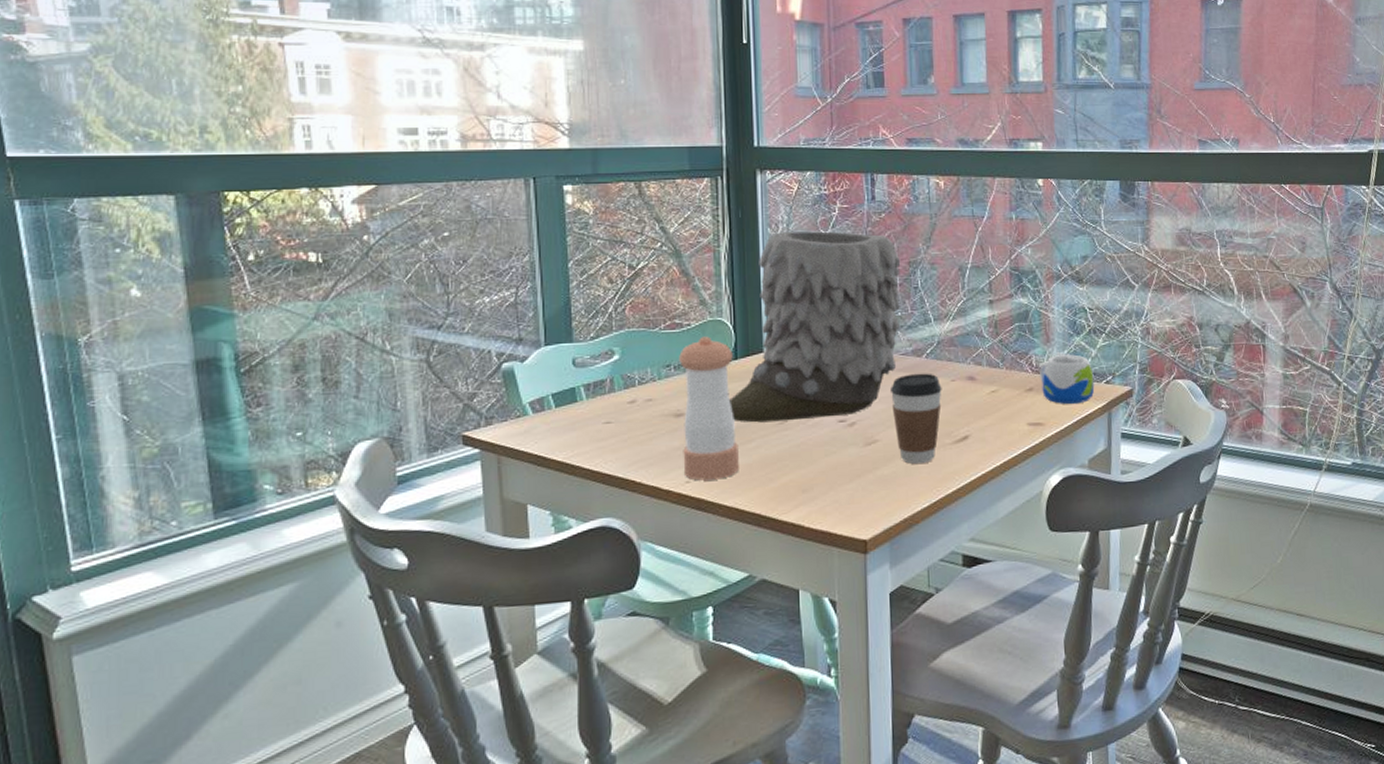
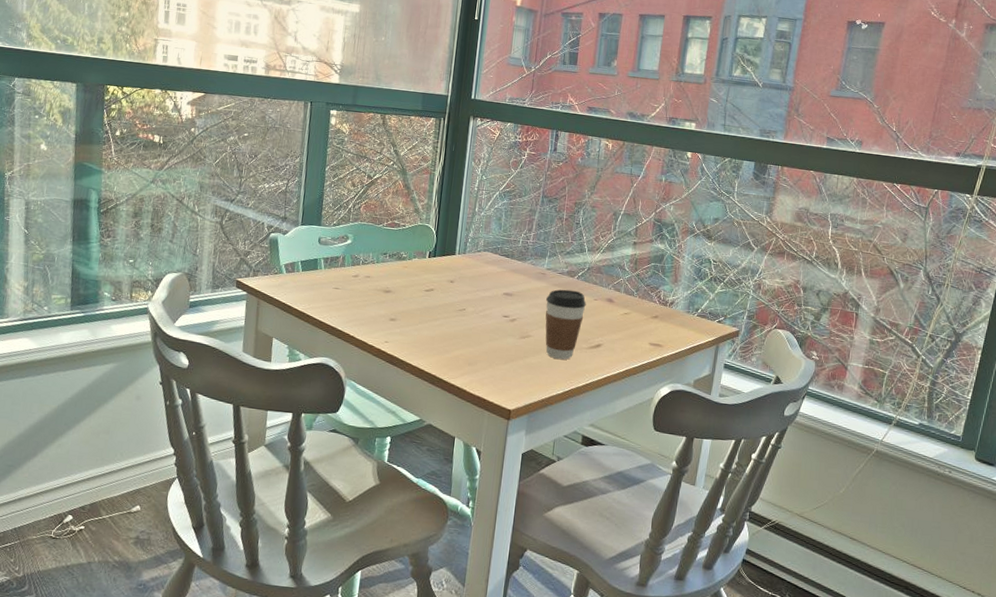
pepper shaker: present [679,336,739,481] -> none [385,236,433,344]
vase: present [729,231,901,423] -> none [425,166,569,313]
mug: present [1039,351,1095,405] -> none [665,290,709,335]

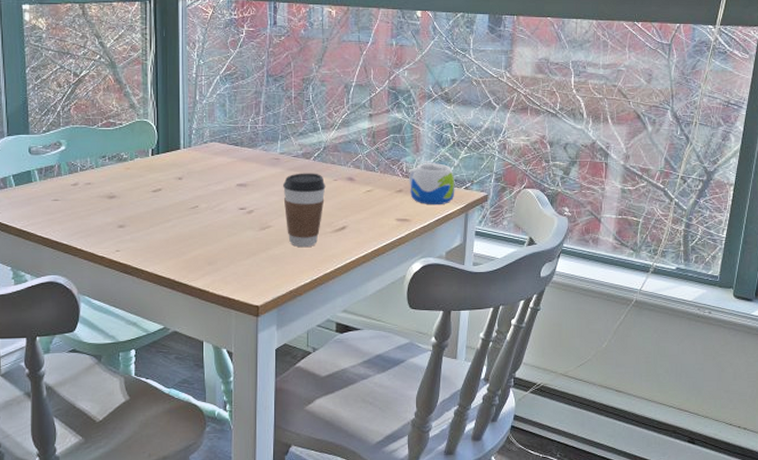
mug: none [665,290,709,335] -> present [409,160,455,206]

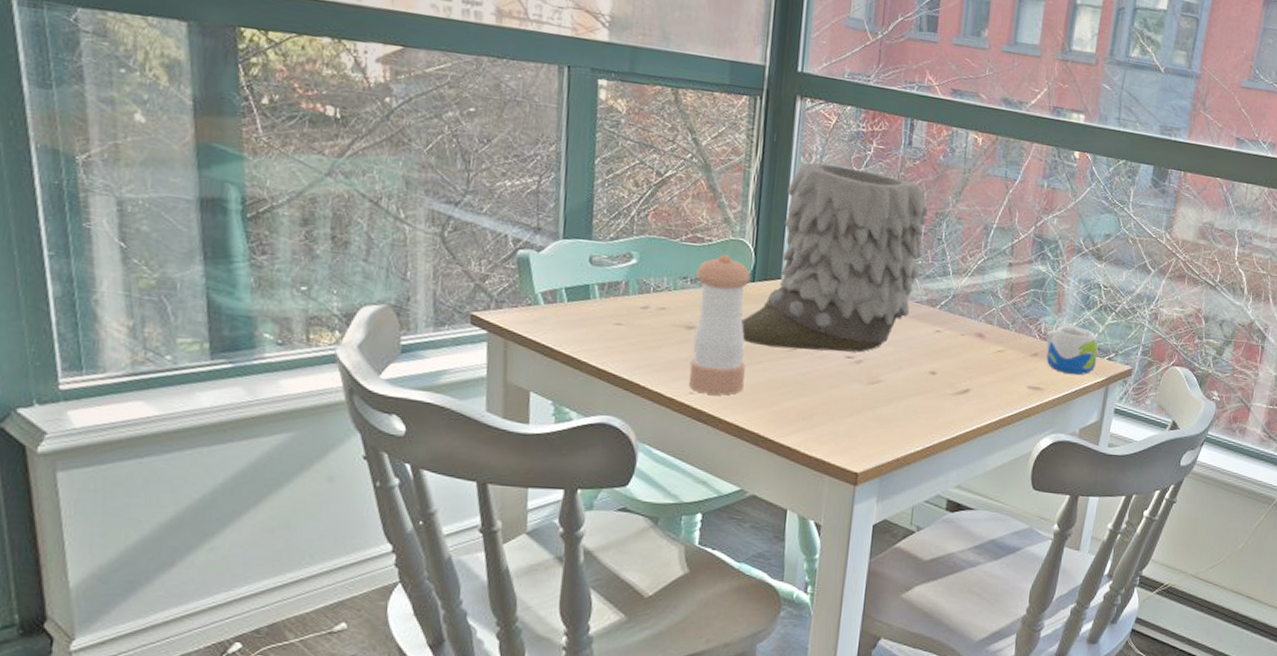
pepper shaker: none [113,134,158,250] -> present [688,254,751,395]
vase: none [152,50,296,207] -> present [741,162,929,352]
coffee cup: present [283,173,326,247] -> none [900,322,951,409]

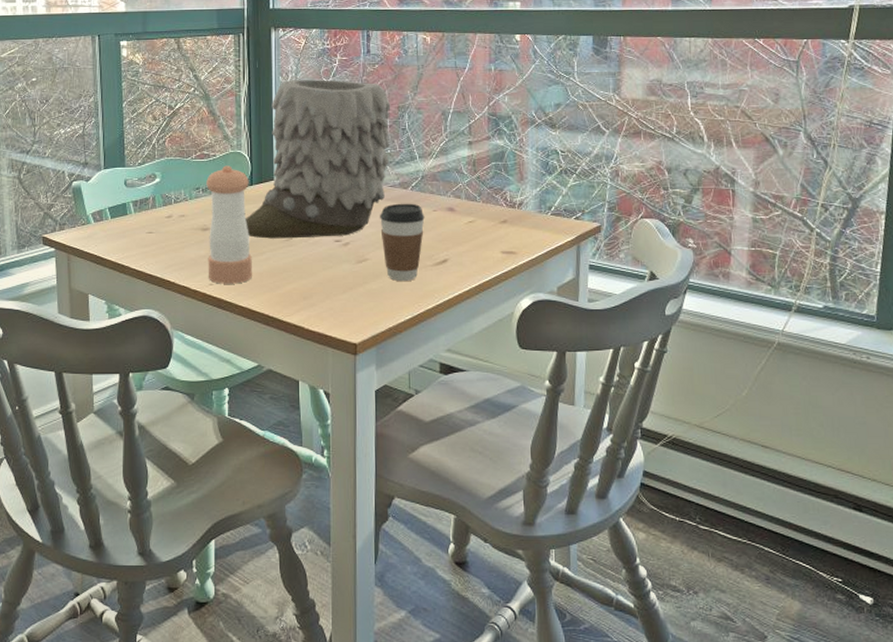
coffee cup: none [900,322,951,409] -> present [380,203,425,281]
mug: present [1046,322,1098,376] -> none [513,188,565,237]

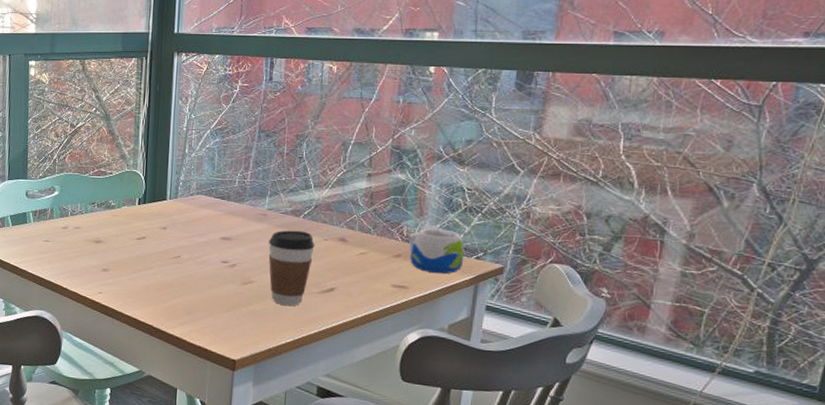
pepper shaker: present [206,165,252,284] -> none [98,183,143,294]
vase: present [246,80,391,239] -> none [136,104,290,258]
mug: none [513,188,565,237] -> present [409,224,465,274]

